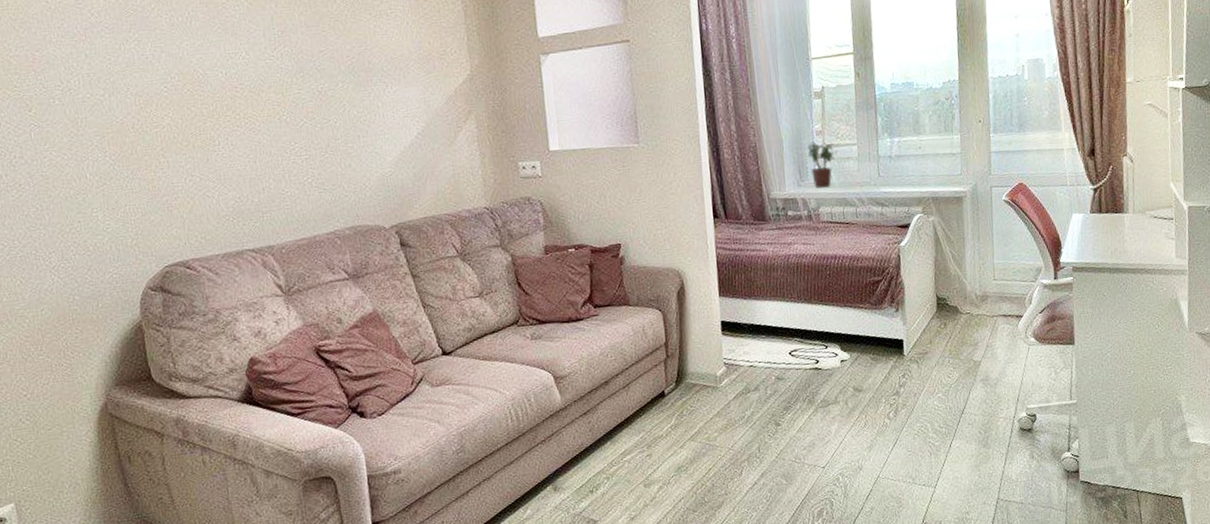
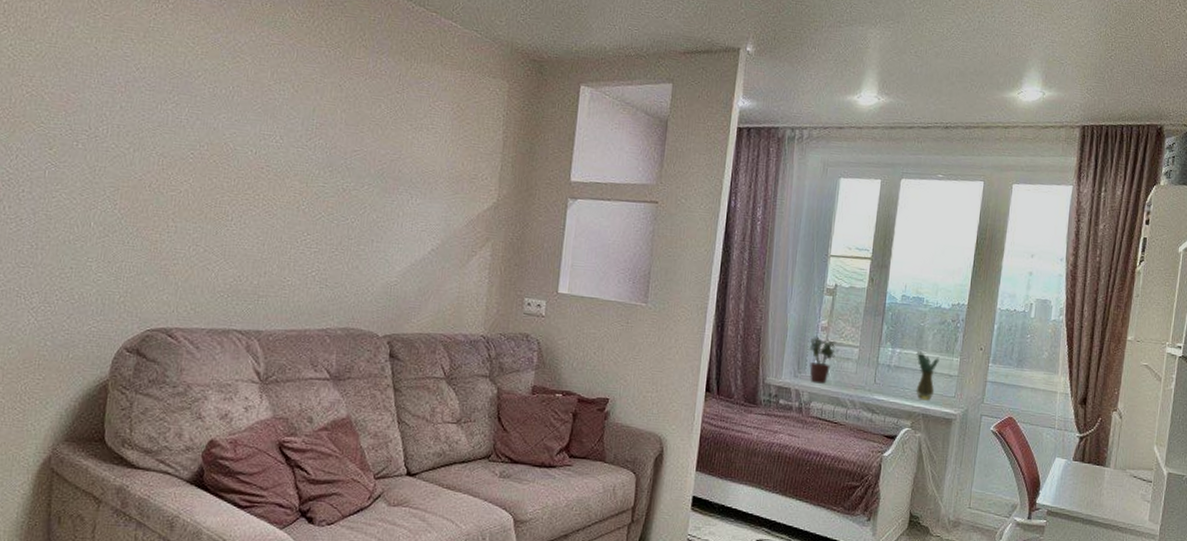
vase: none [915,136,940,184] -> present [915,351,940,401]

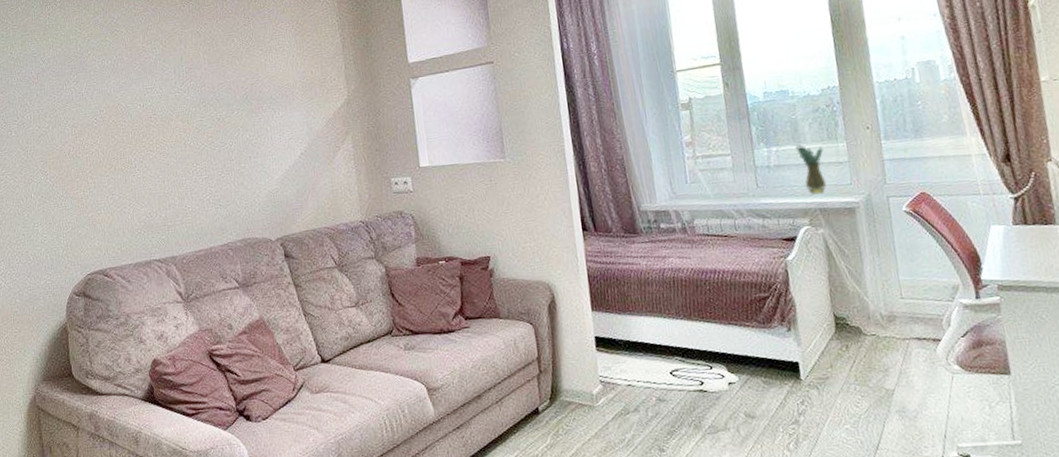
potted plant: present [808,336,837,384] -> none [677,153,708,201]

